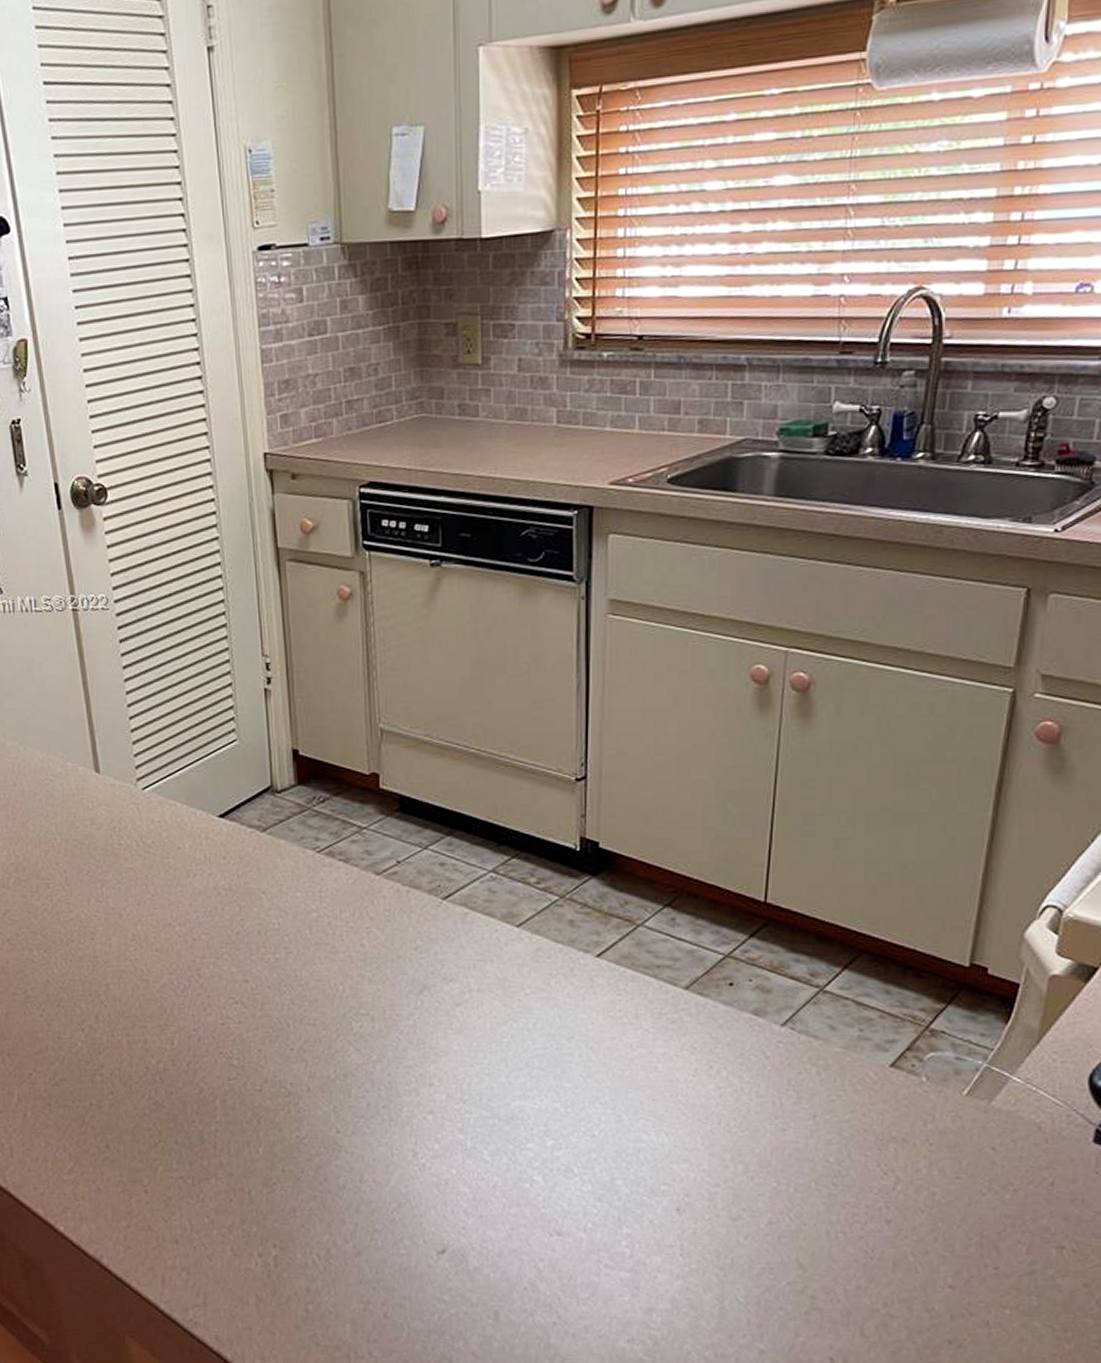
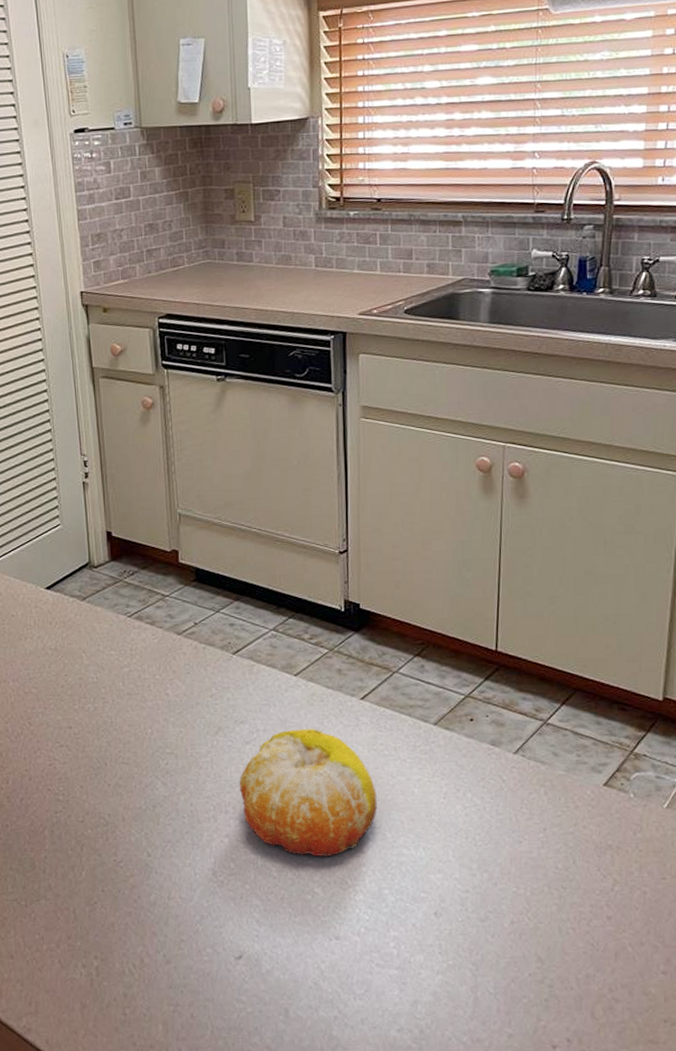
fruit: none [447,990,612,1141] -> present [239,729,377,857]

